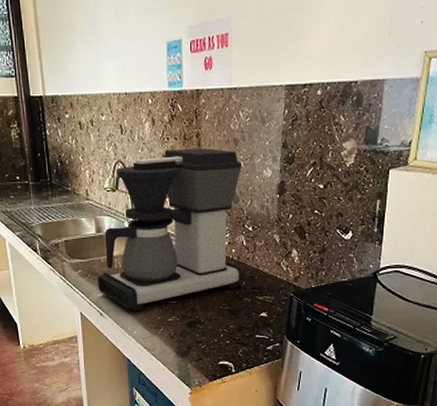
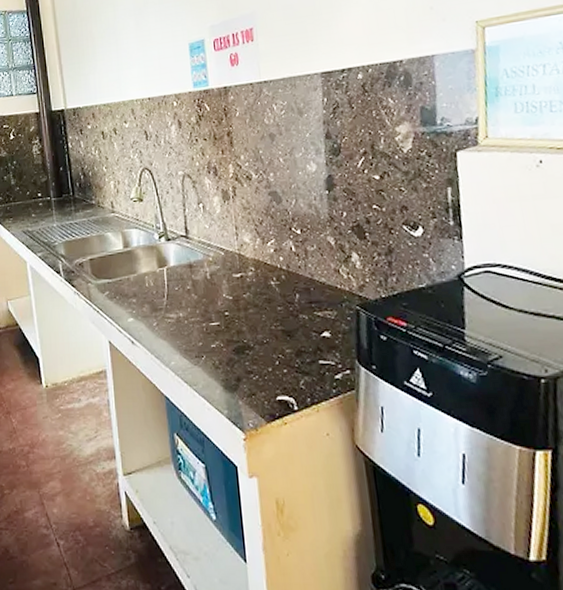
coffee maker: present [97,147,246,311] -> none [126,146,300,337]

